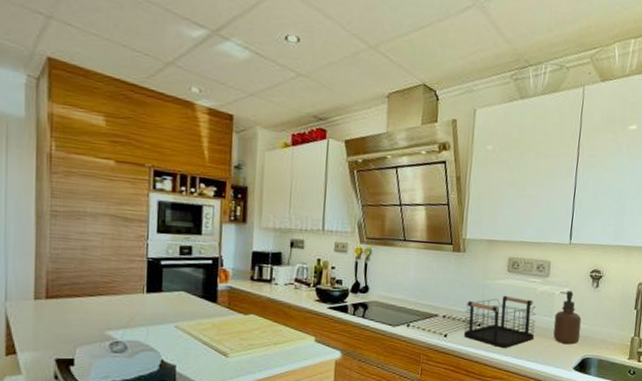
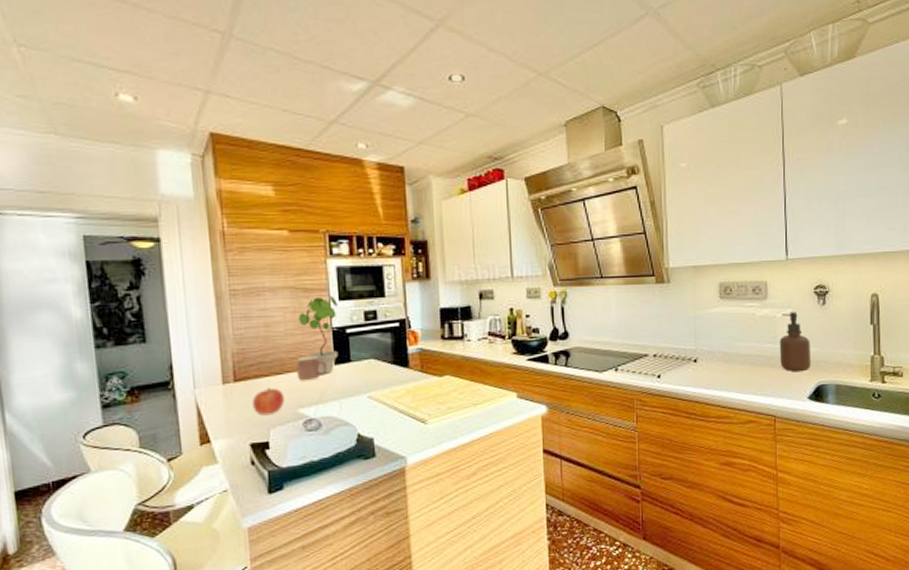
fruit: none [62,308,94,334] -> present [252,387,284,416]
mug: none [109,282,140,306] -> present [296,356,328,381]
potted plant: none [116,227,155,301] -> present [298,296,339,374]
dish rack: present [463,295,536,348] -> none [677,324,759,383]

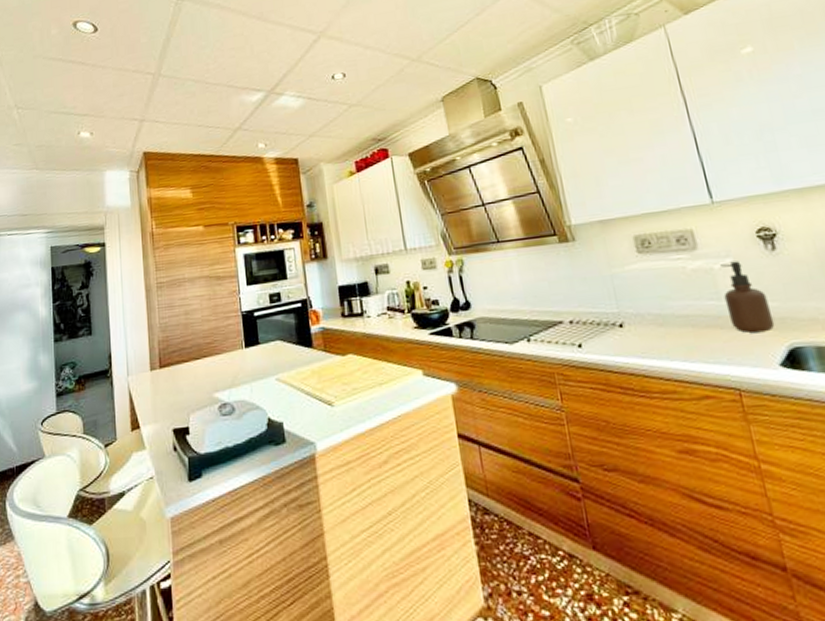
fruit: present [252,387,284,416] -> none [175,372,202,401]
mug: present [296,356,328,381] -> none [211,340,240,366]
potted plant: present [298,296,339,374] -> none [213,282,248,358]

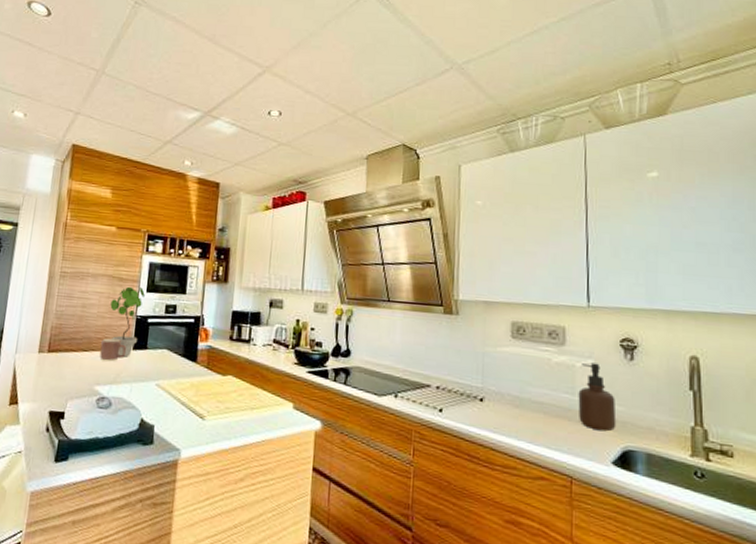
mug: none [211,340,240,366] -> present [99,338,127,362]
potted plant: none [213,282,248,358] -> present [110,286,145,357]

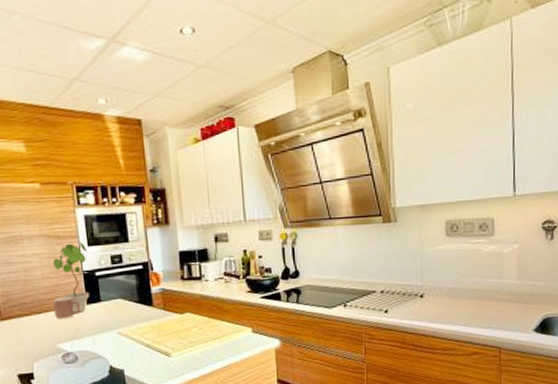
soap dispenser: present [578,363,617,432] -> none [505,247,538,306]

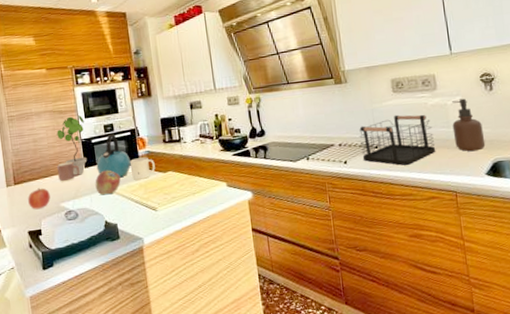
fruit: none [17,325,45,351] -> present [28,188,51,210]
fruit: none [98,308,130,337] -> present [95,170,121,196]
kettle: none [100,265,142,317] -> present [96,133,131,177]
mug: none [140,295,171,321] -> present [129,157,155,180]
dish rack: none [404,261,485,317] -> present [359,114,436,166]
soap dispenser: none [505,247,538,306] -> present [452,98,486,152]

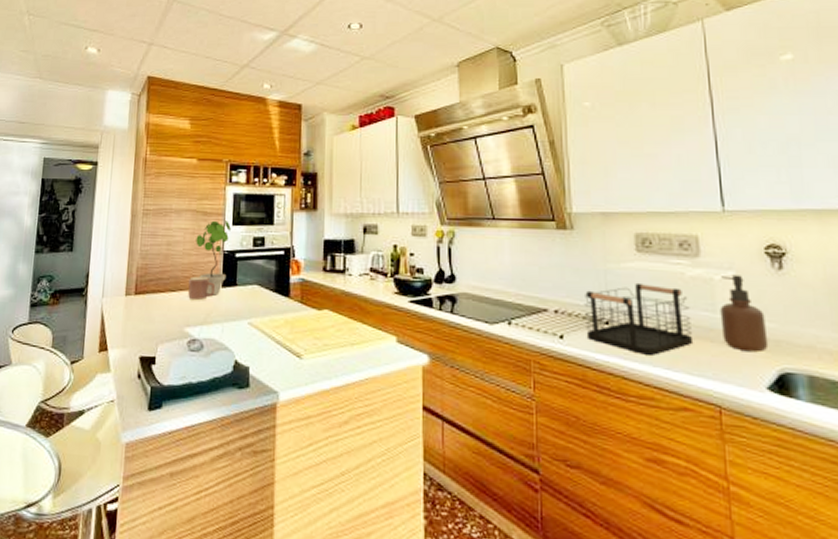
fruit: present [28,188,51,210] -> none [147,303,174,331]
fruit: present [95,170,121,196] -> none [230,294,263,327]
kettle: present [96,133,131,177] -> none [236,249,279,306]
mug: present [129,157,155,180] -> none [277,285,308,314]

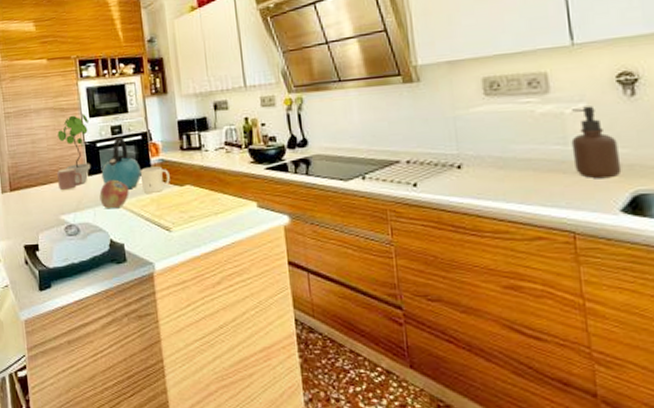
fruit: none [230,294,263,327] -> present [99,179,129,209]
kettle: none [236,249,279,306] -> present [101,136,142,188]
mug: none [277,285,308,314] -> present [140,166,170,193]
dish rack: present [583,282,694,355] -> none [434,125,546,193]

